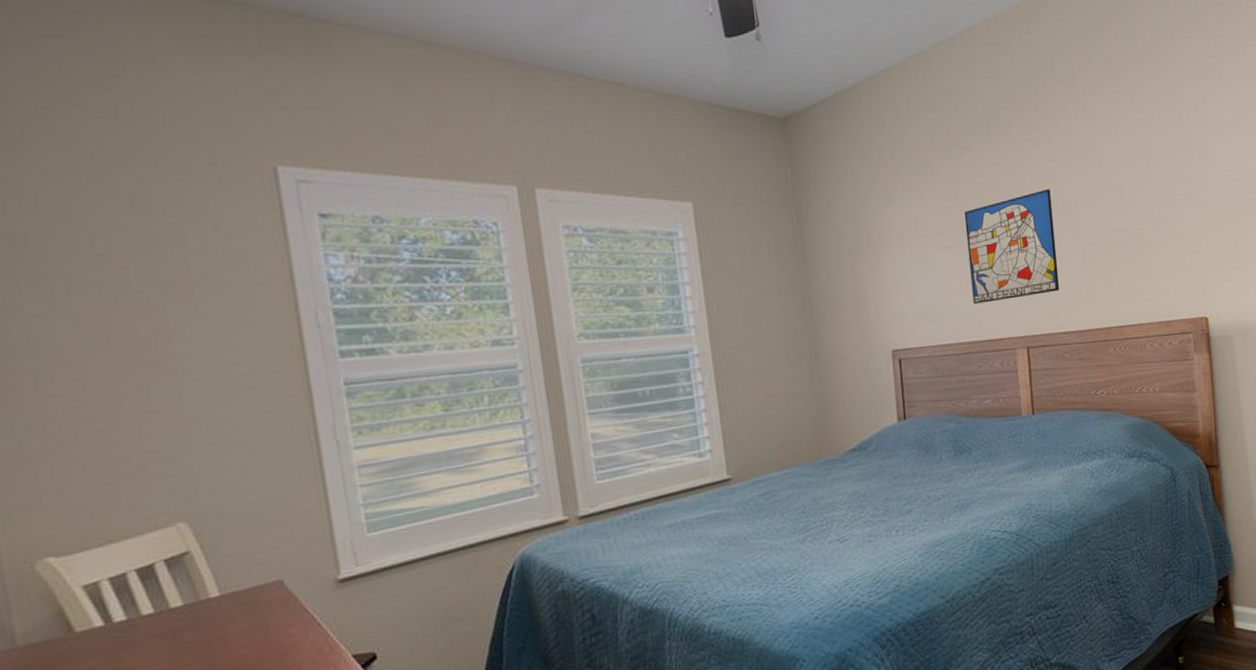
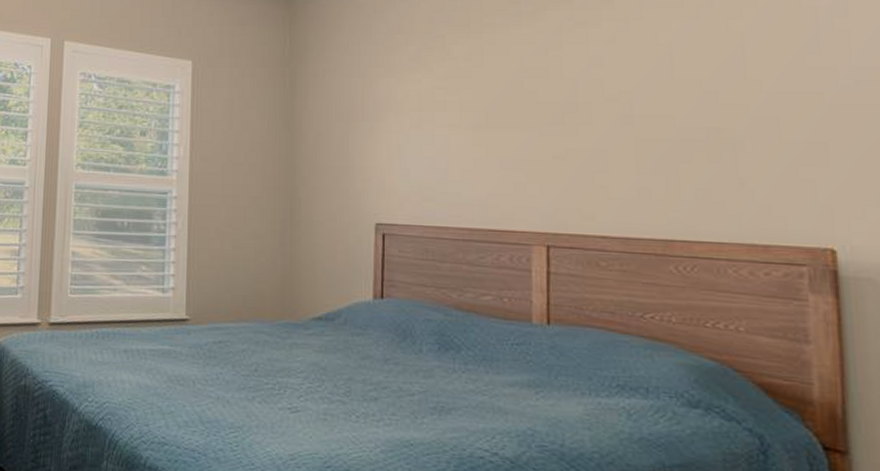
wall art: present [964,188,1059,304] -> none [478,73,599,189]

